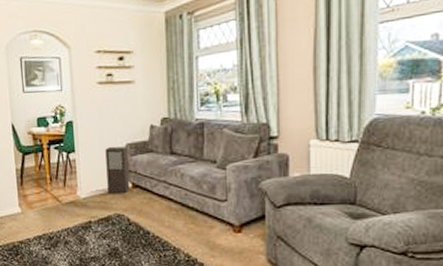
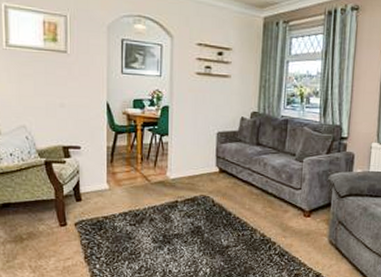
cabinet: present [105,146,130,193] -> none [196,133,218,177]

